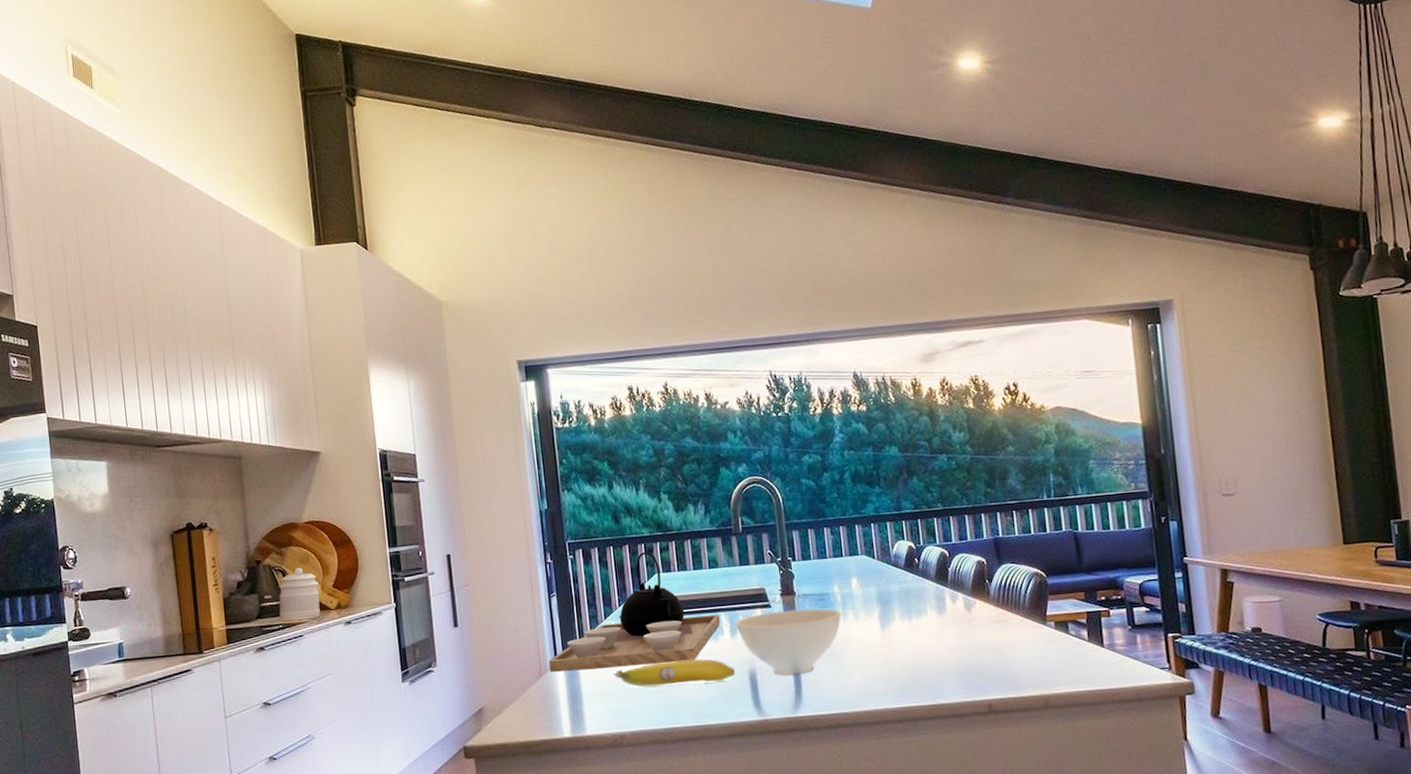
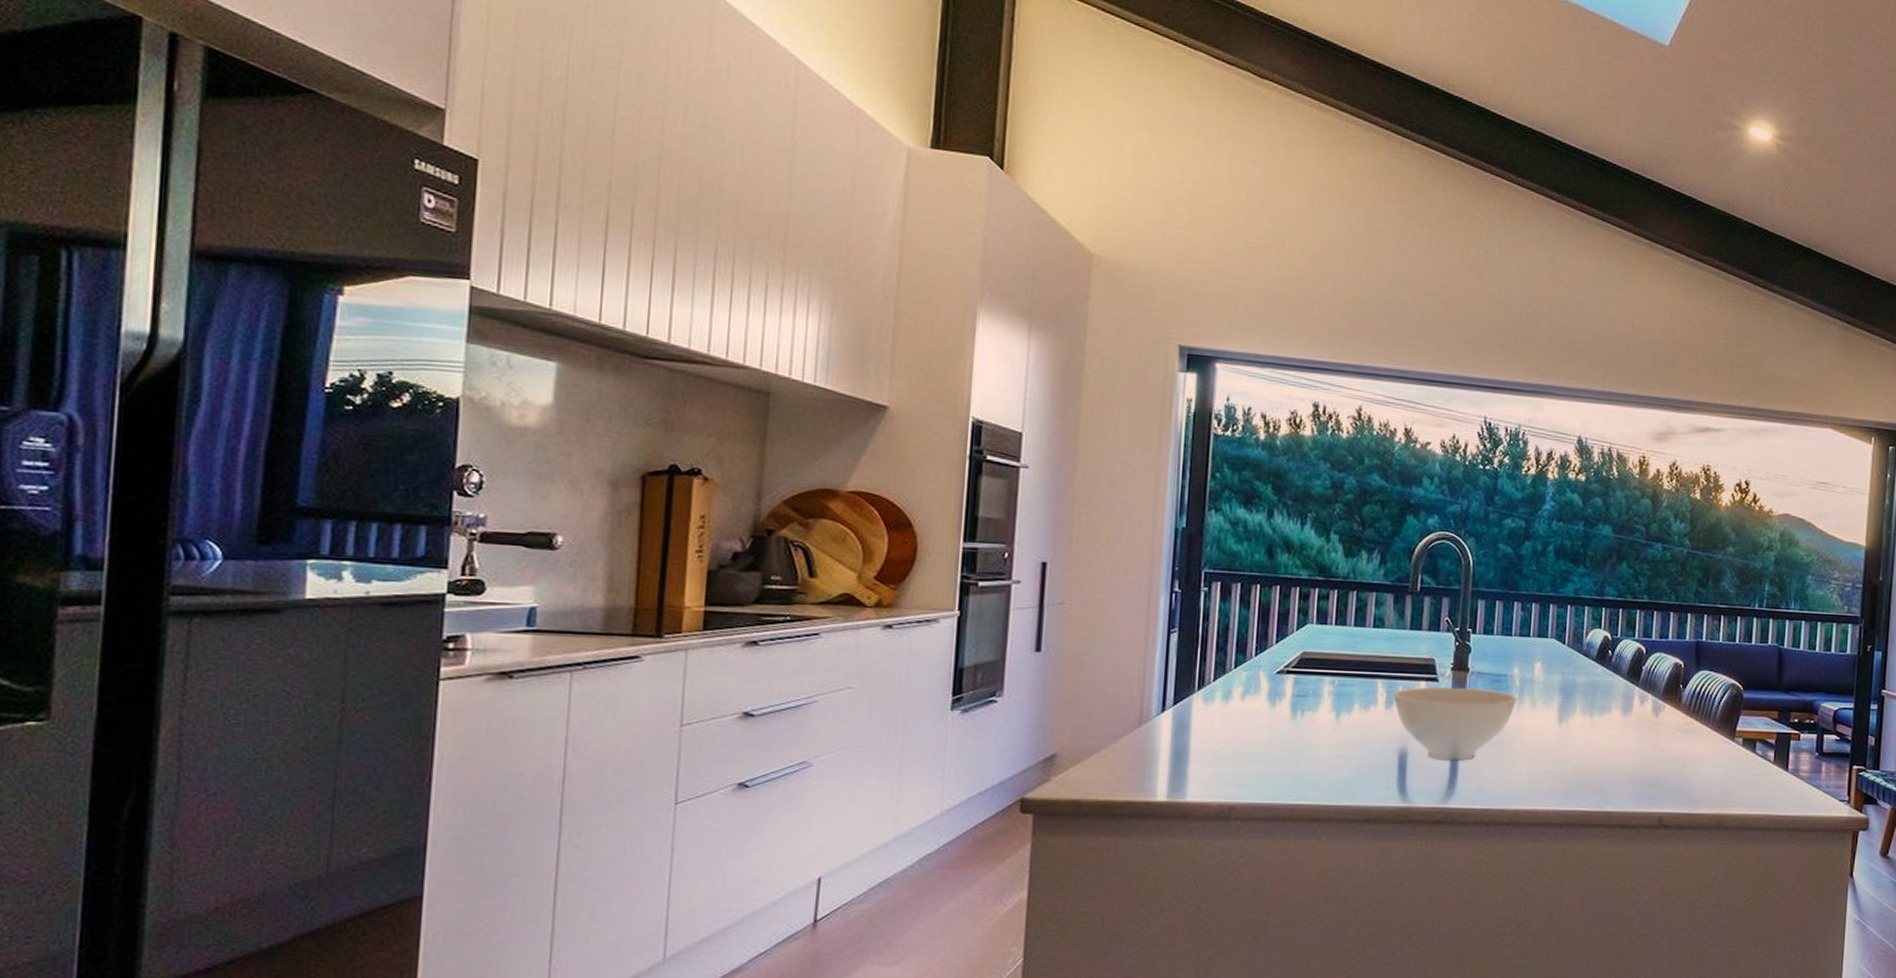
jar: present [278,568,321,622] -> none [788,547,856,615]
tea set: present [548,551,721,672] -> none [1152,596,1377,729]
fruit: present [613,658,736,688] -> none [1233,727,1383,758]

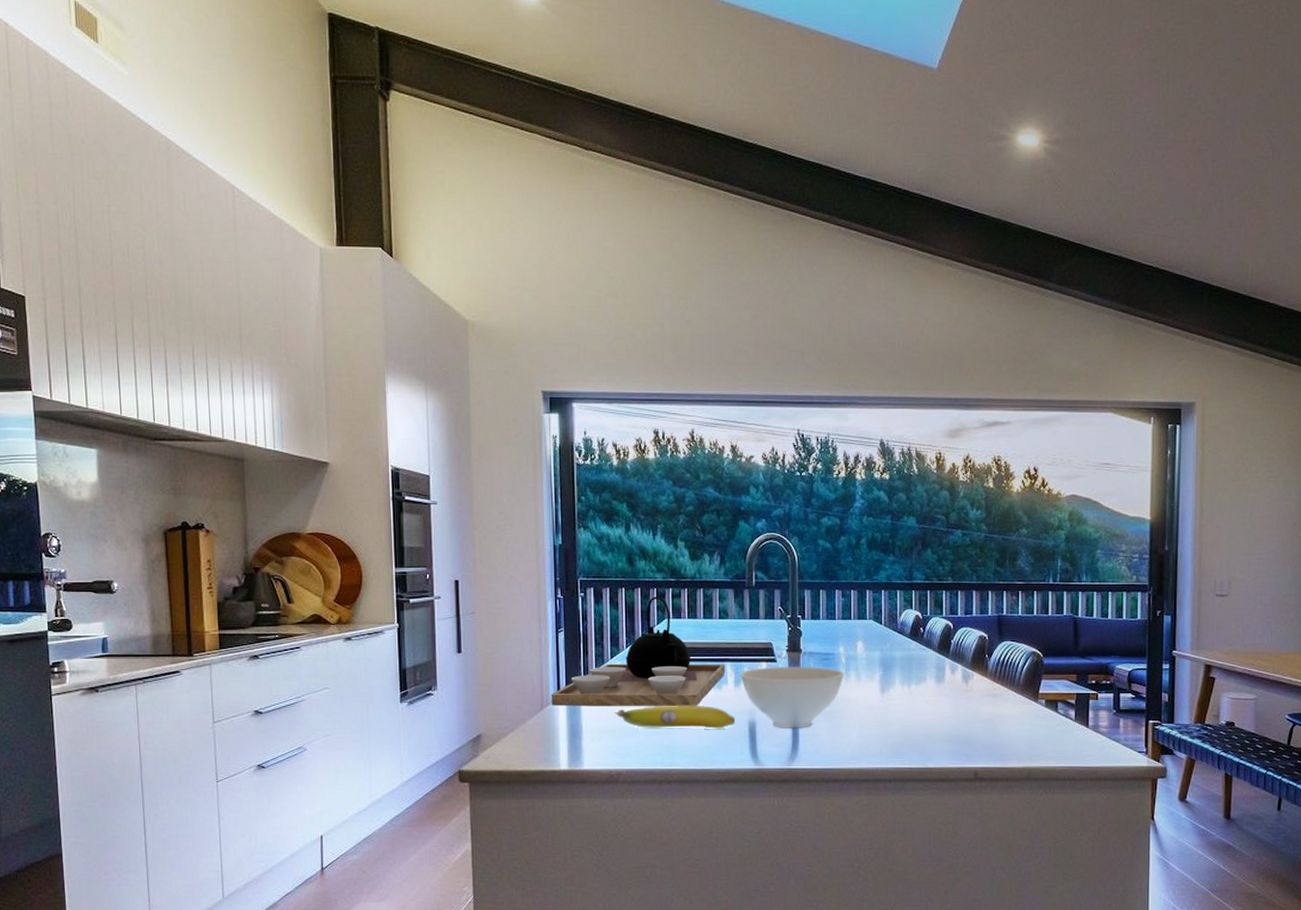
tea set: none [1152,596,1377,729] -> present [551,596,726,706]
fruit: none [1233,727,1383,758] -> present [615,705,736,729]

